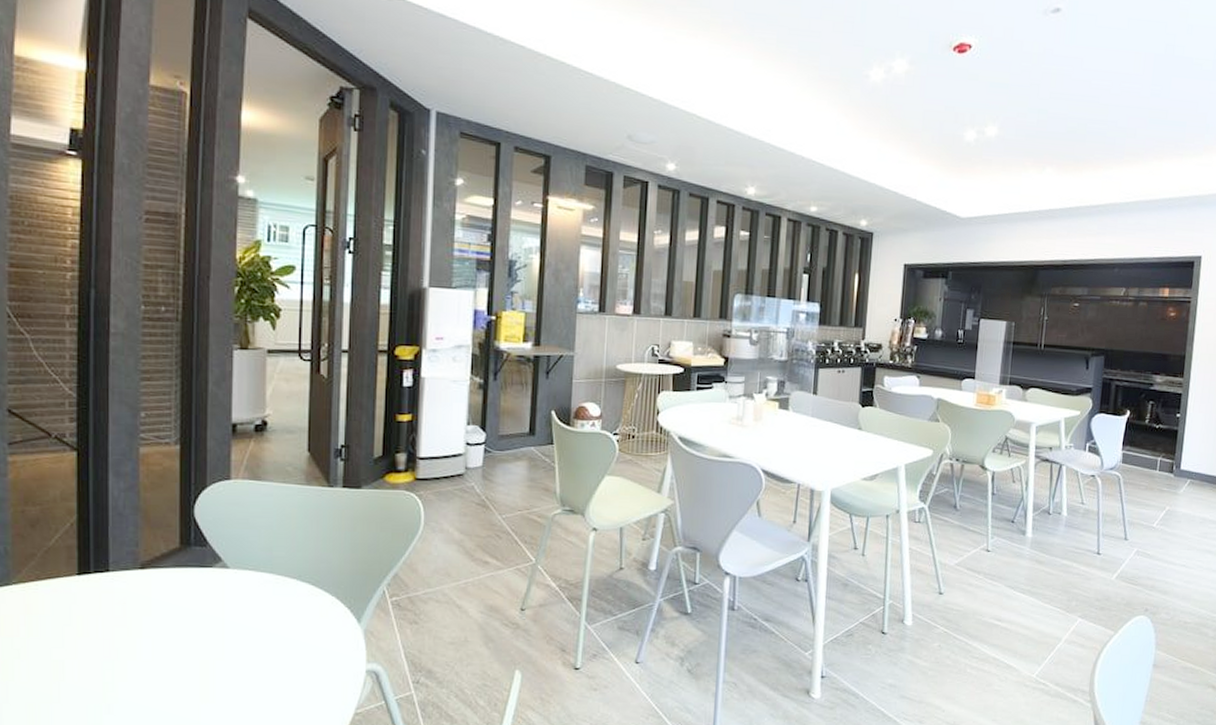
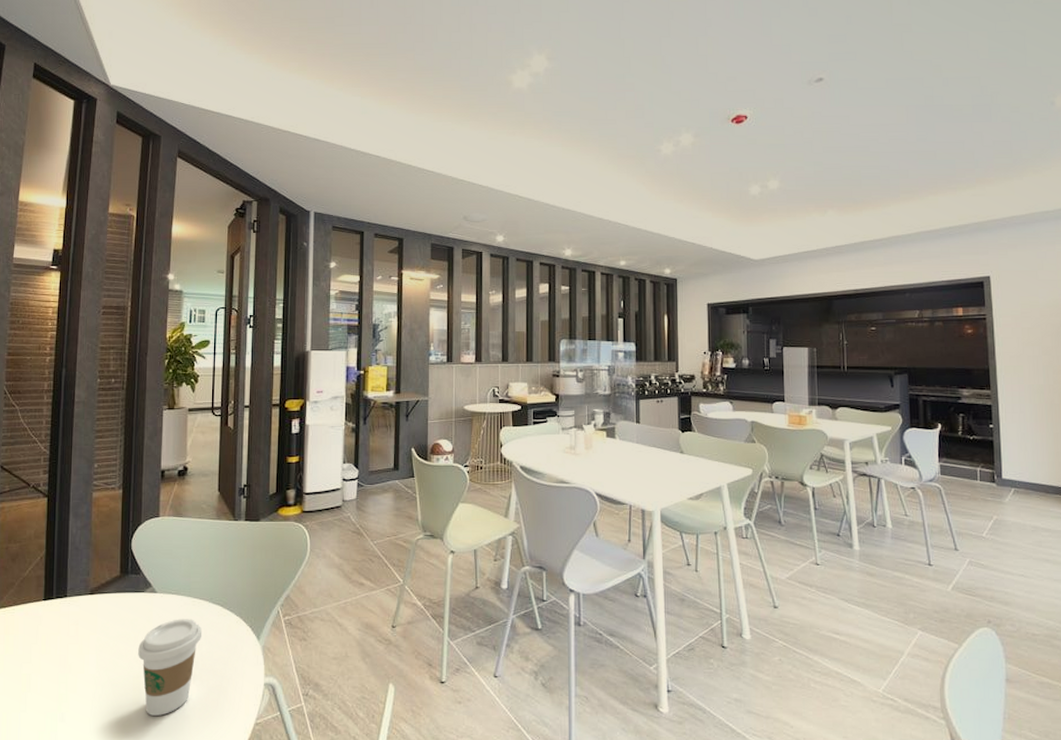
coffee cup: none [206,598,289,706] -> present [138,619,202,716]

